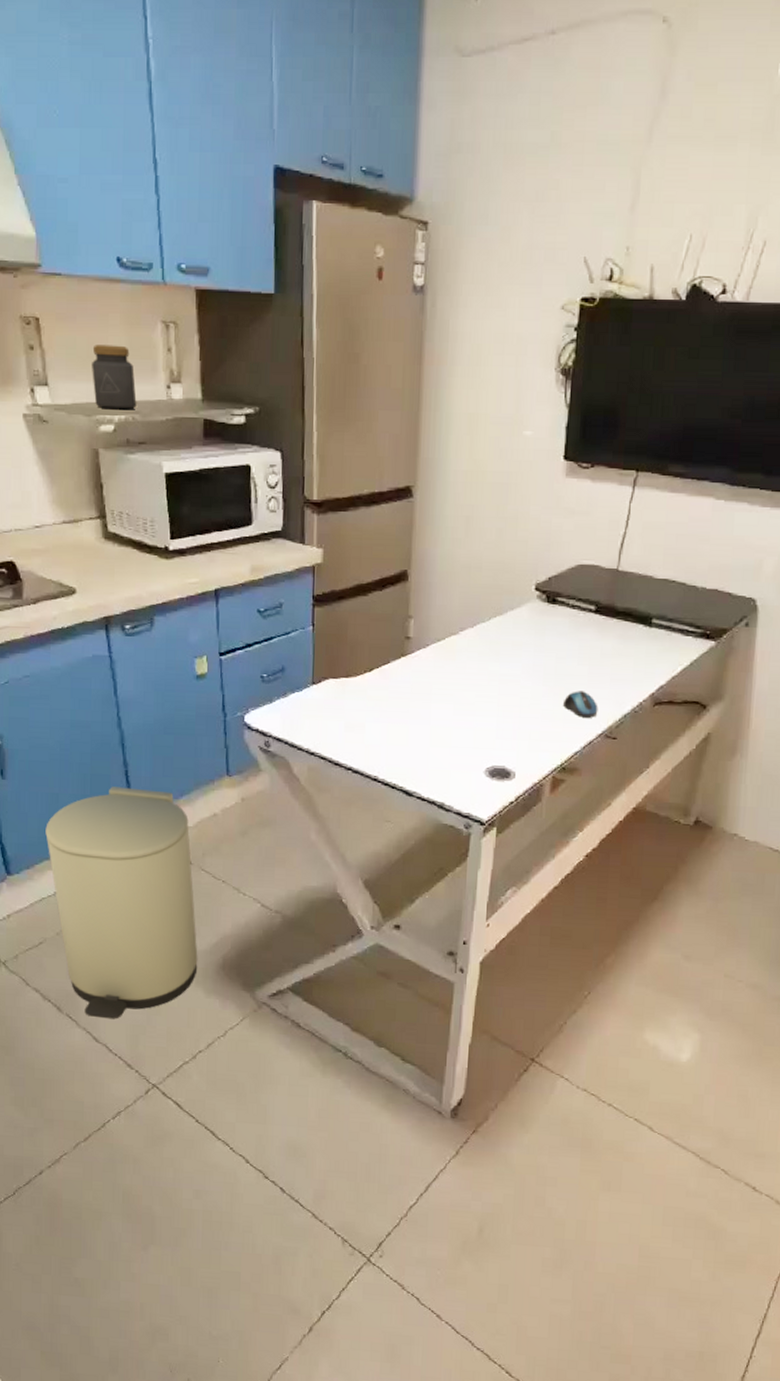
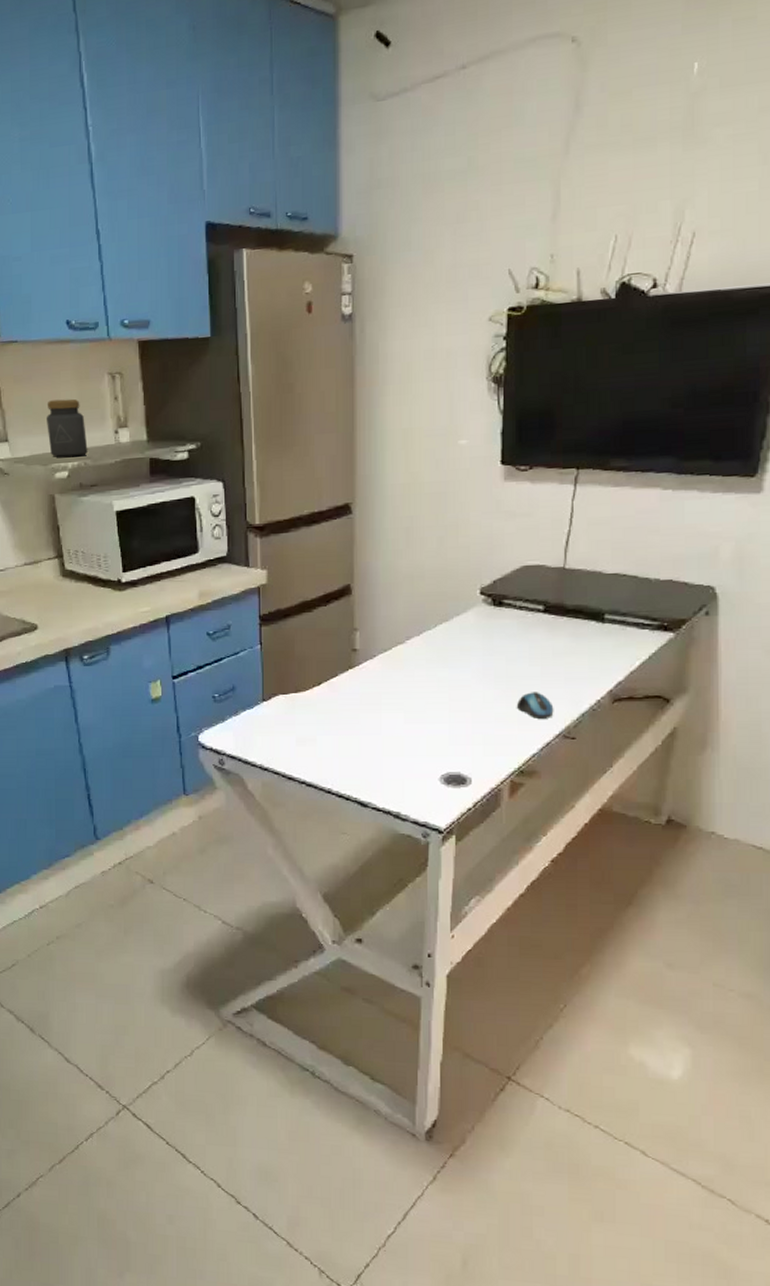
pedal bin: present [45,787,198,1019] -> none [15,810,163,1040]

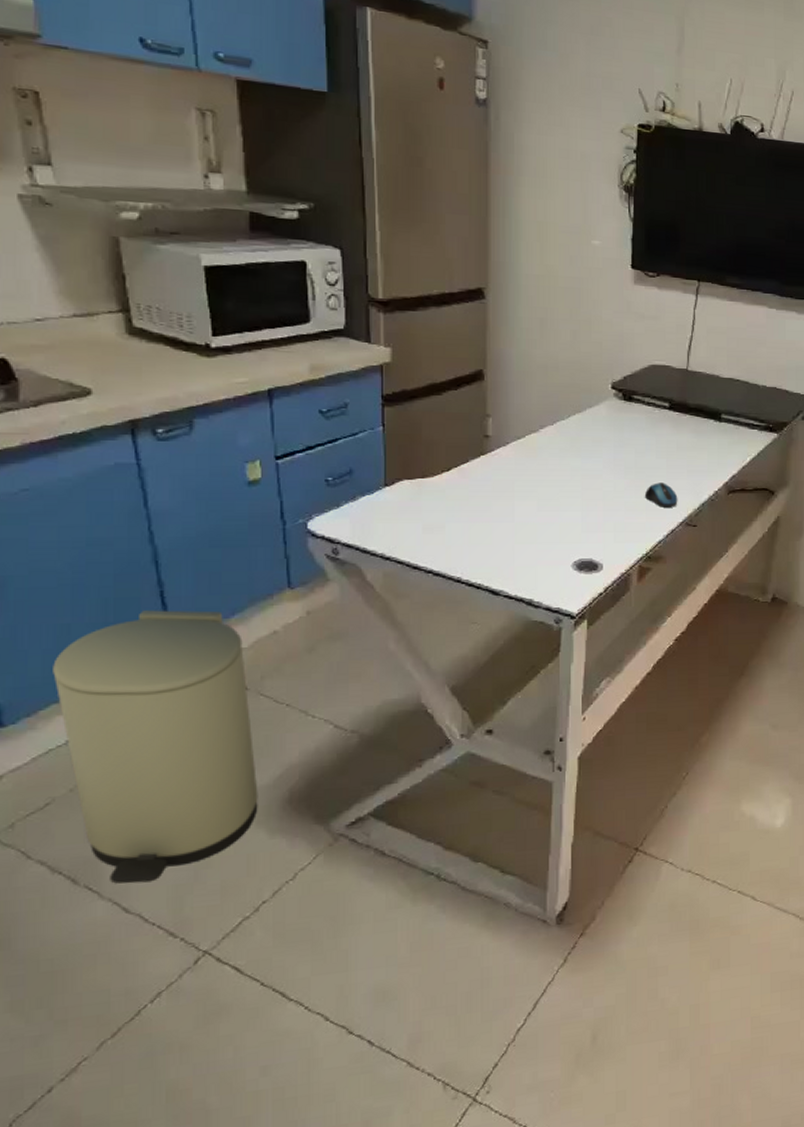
pedal bin: none [15,810,163,1040] -> present [53,610,258,884]
jar: present [47,398,88,458] -> none [109,126,167,198]

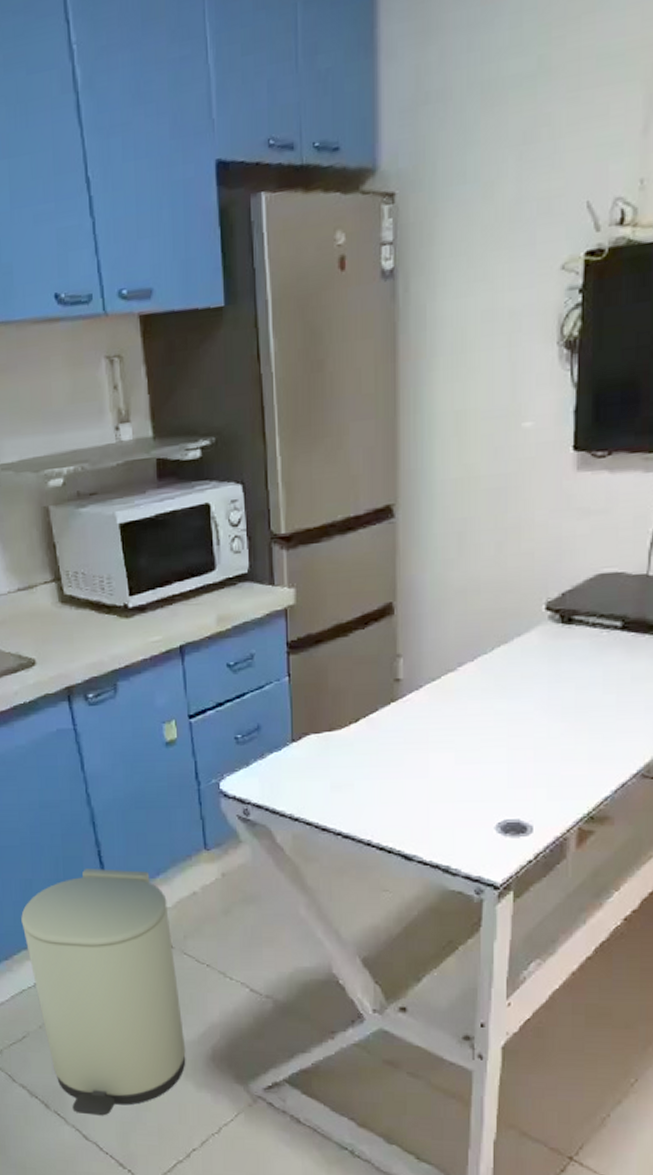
computer mouse: present [644,483,678,507] -> none [586,724,631,756]

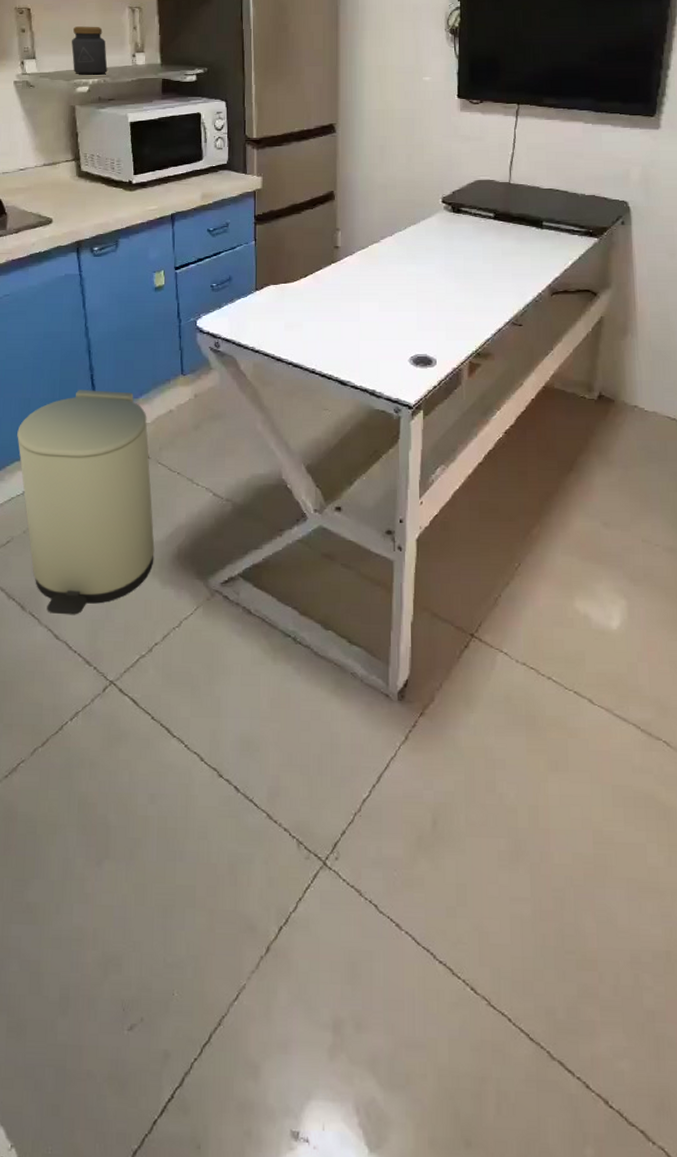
jar: none [36,390,85,462] -> present [71,26,108,75]

